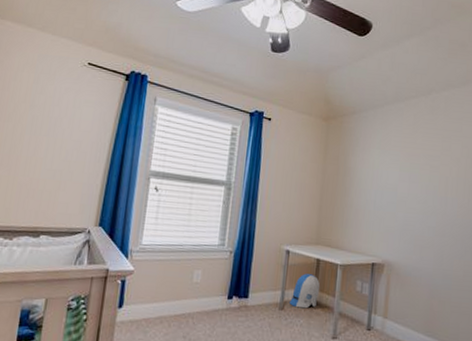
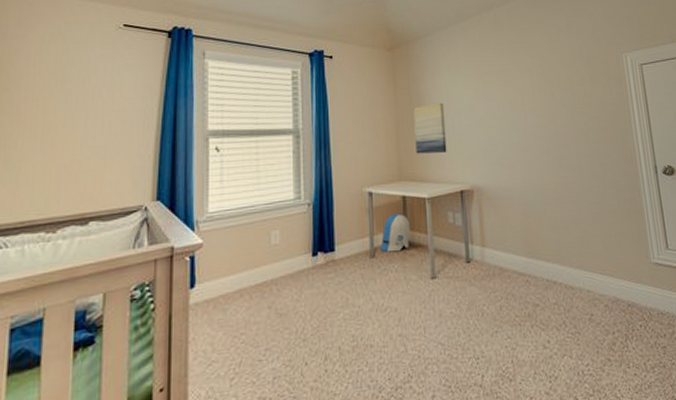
wall art: none [336,177,369,225] -> present [413,102,447,154]

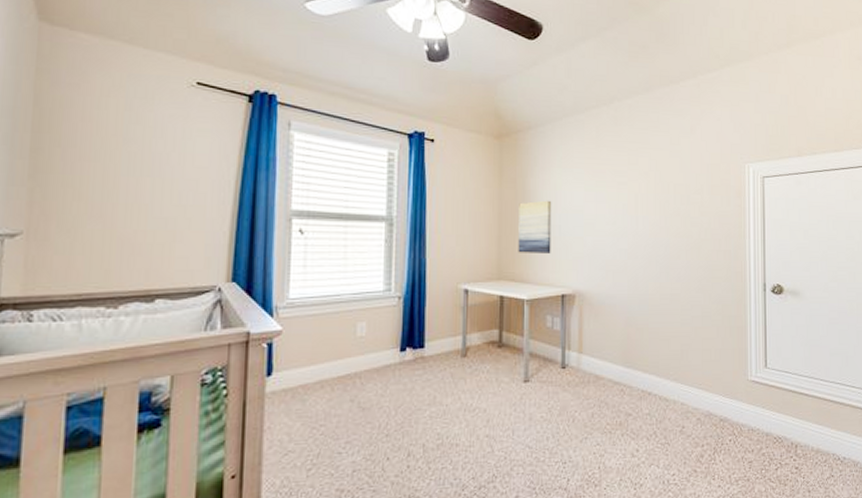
sun visor: present [379,213,410,253] -> none [472,314,505,353]

